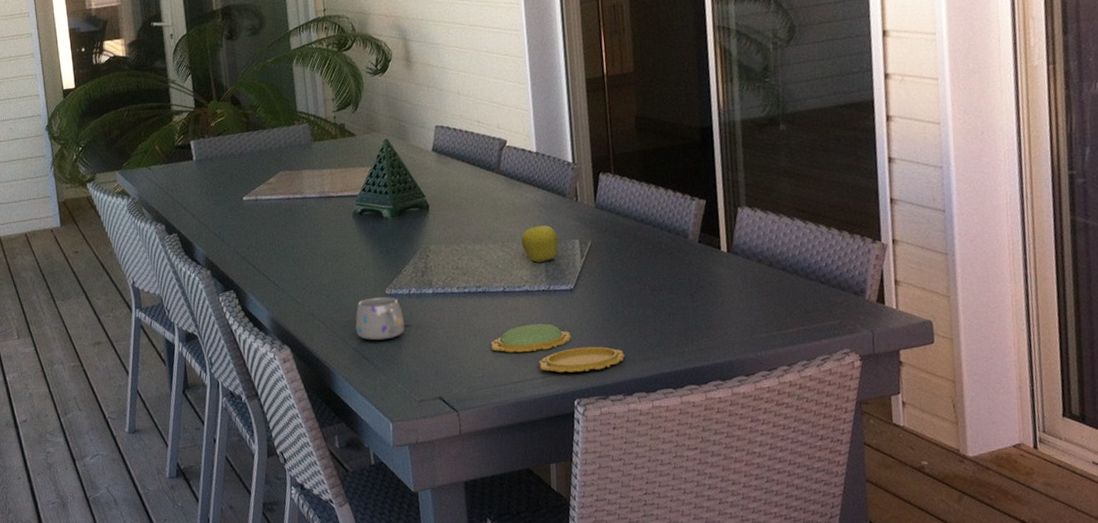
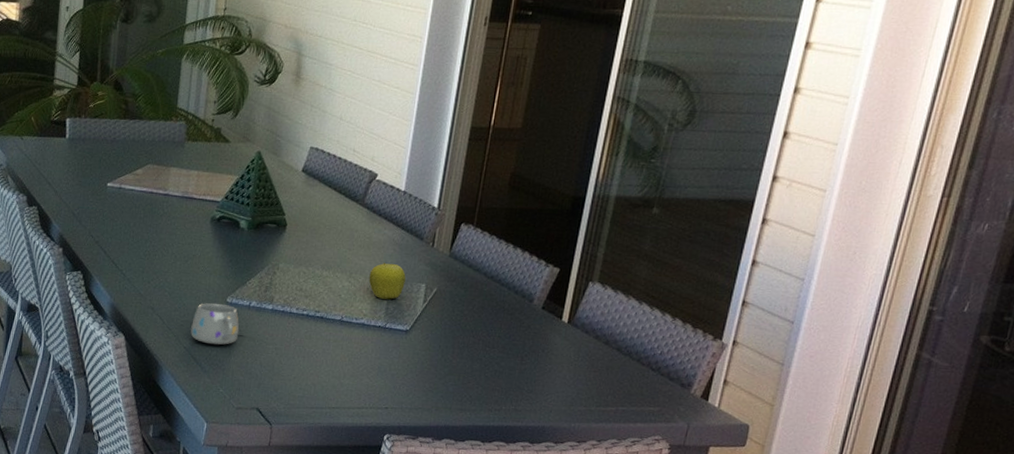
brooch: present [490,323,625,373] -> none [316,355,443,411]

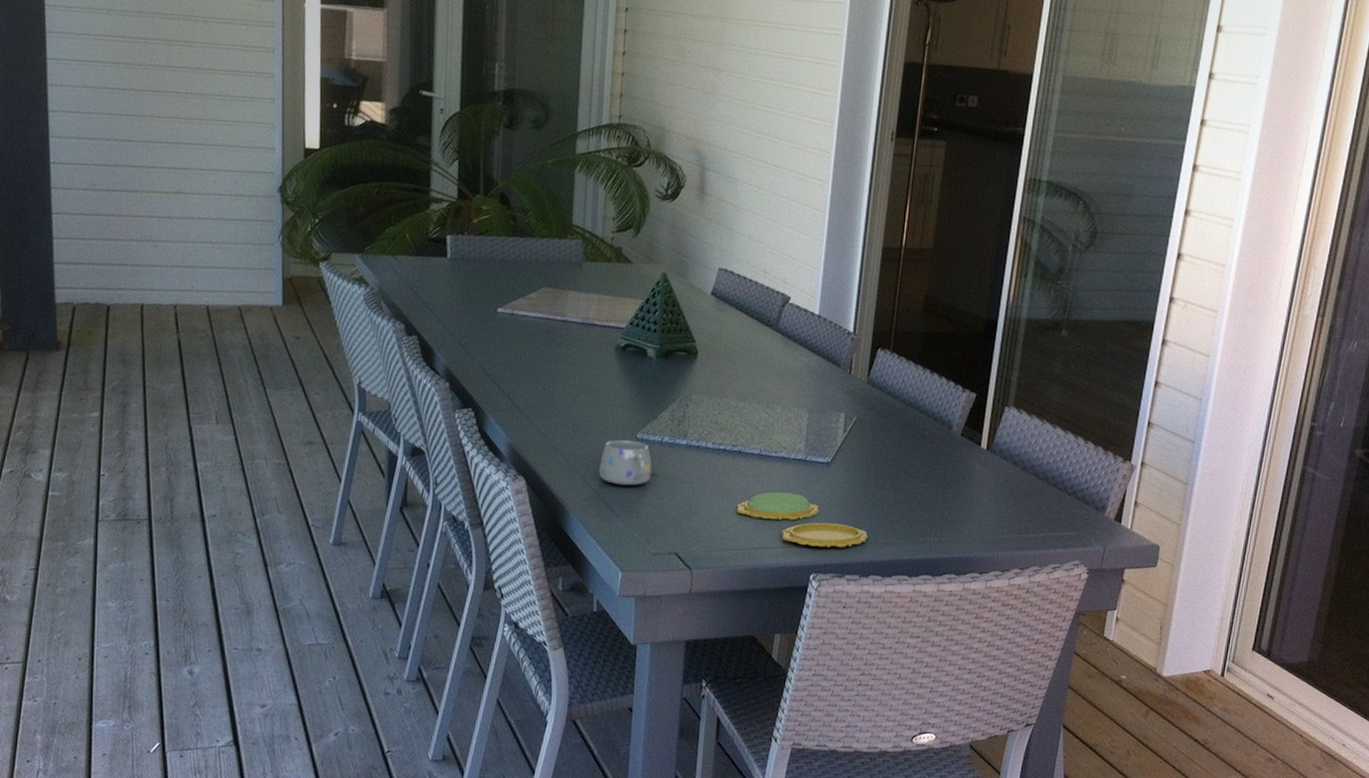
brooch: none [316,355,443,411] -> present [736,491,868,547]
fruit: present [368,262,406,300] -> none [786,391,824,431]

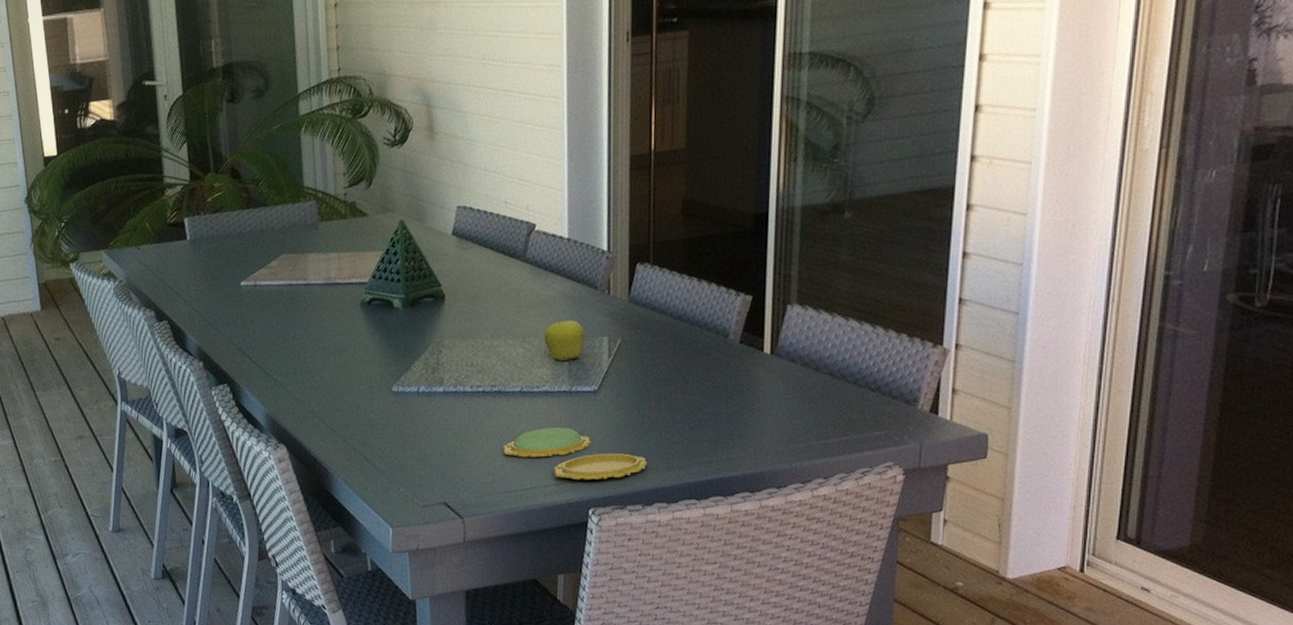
mug: present [599,439,652,486] -> none [358,394,412,441]
fruit: none [786,391,824,431] -> present [544,320,585,362]

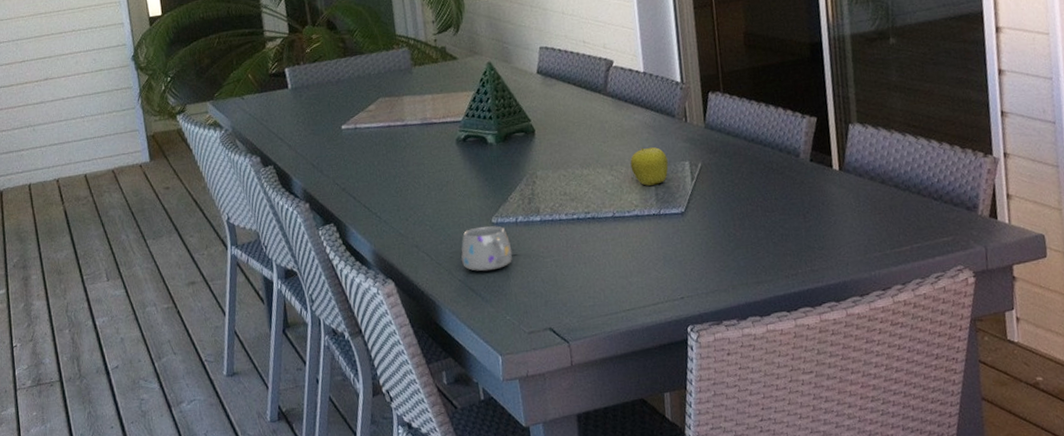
mug: none [358,394,412,441] -> present [461,225,513,272]
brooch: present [502,427,648,480] -> none [600,248,738,299]

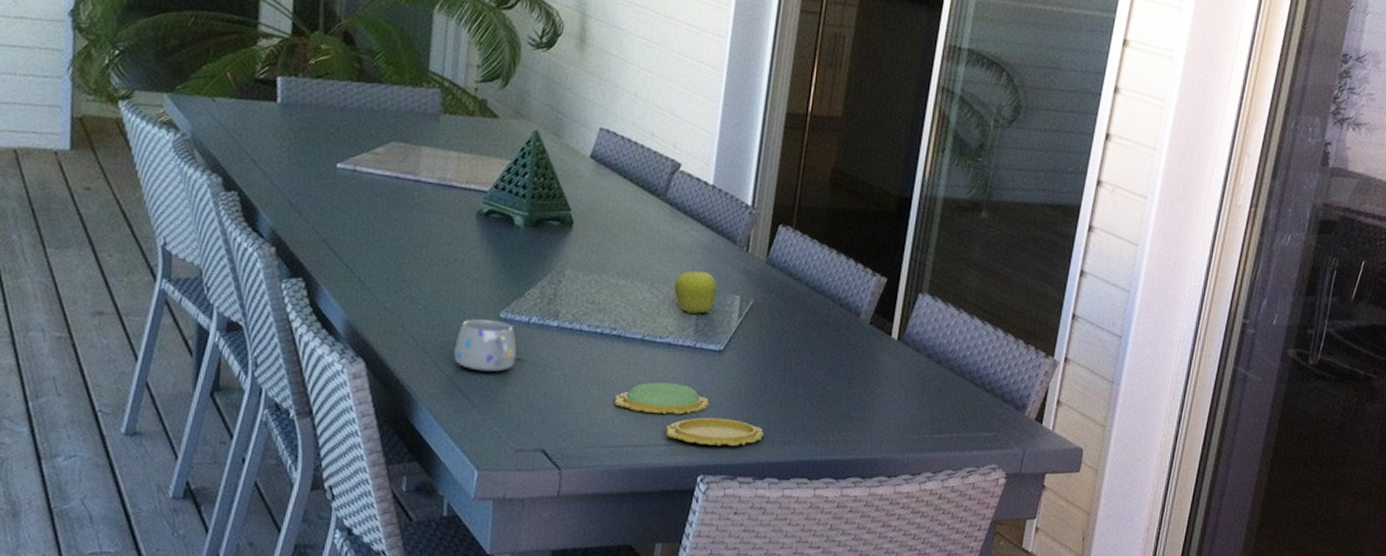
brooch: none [600,248,738,299] -> present [614,382,765,446]

